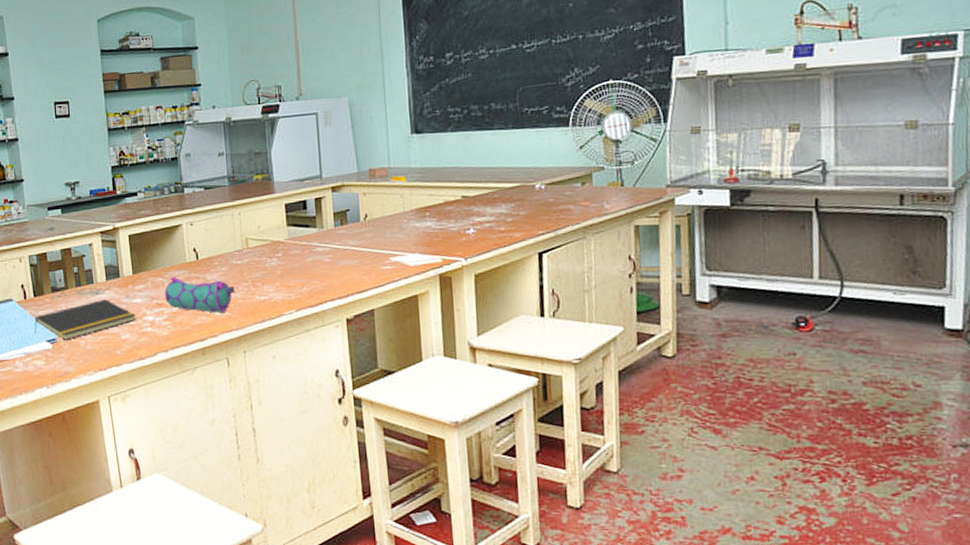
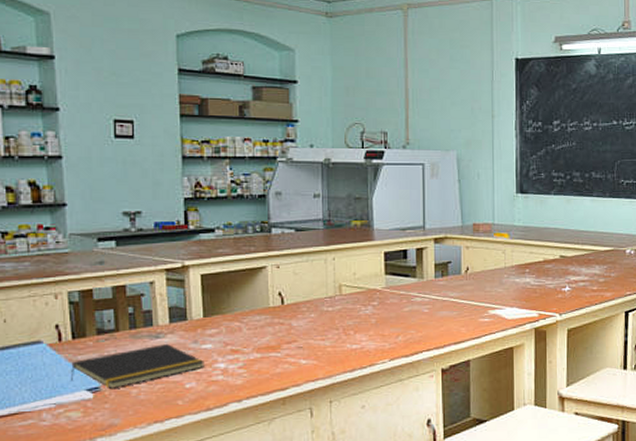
pencil case: present [164,277,235,313] -> none [240,321,324,361]

